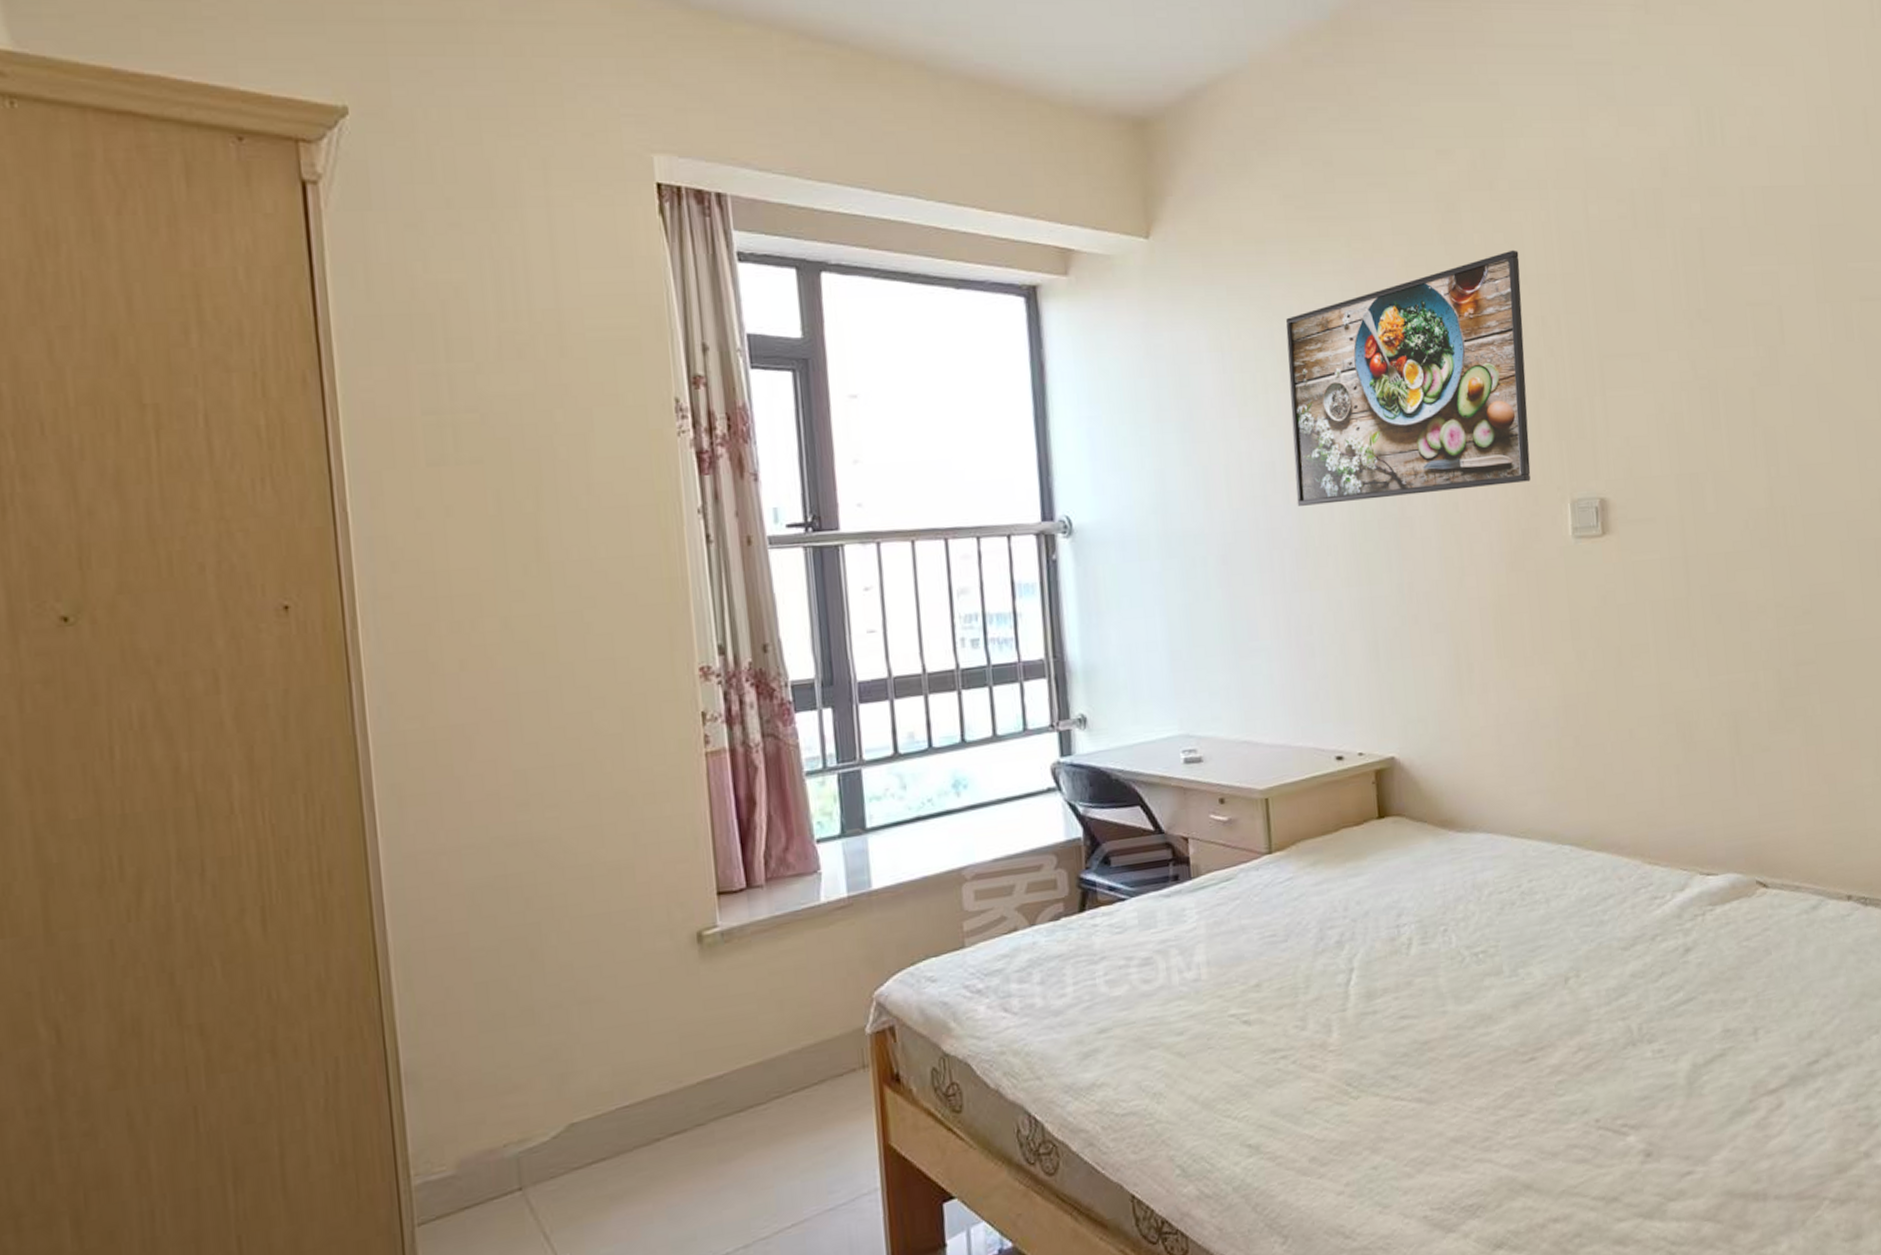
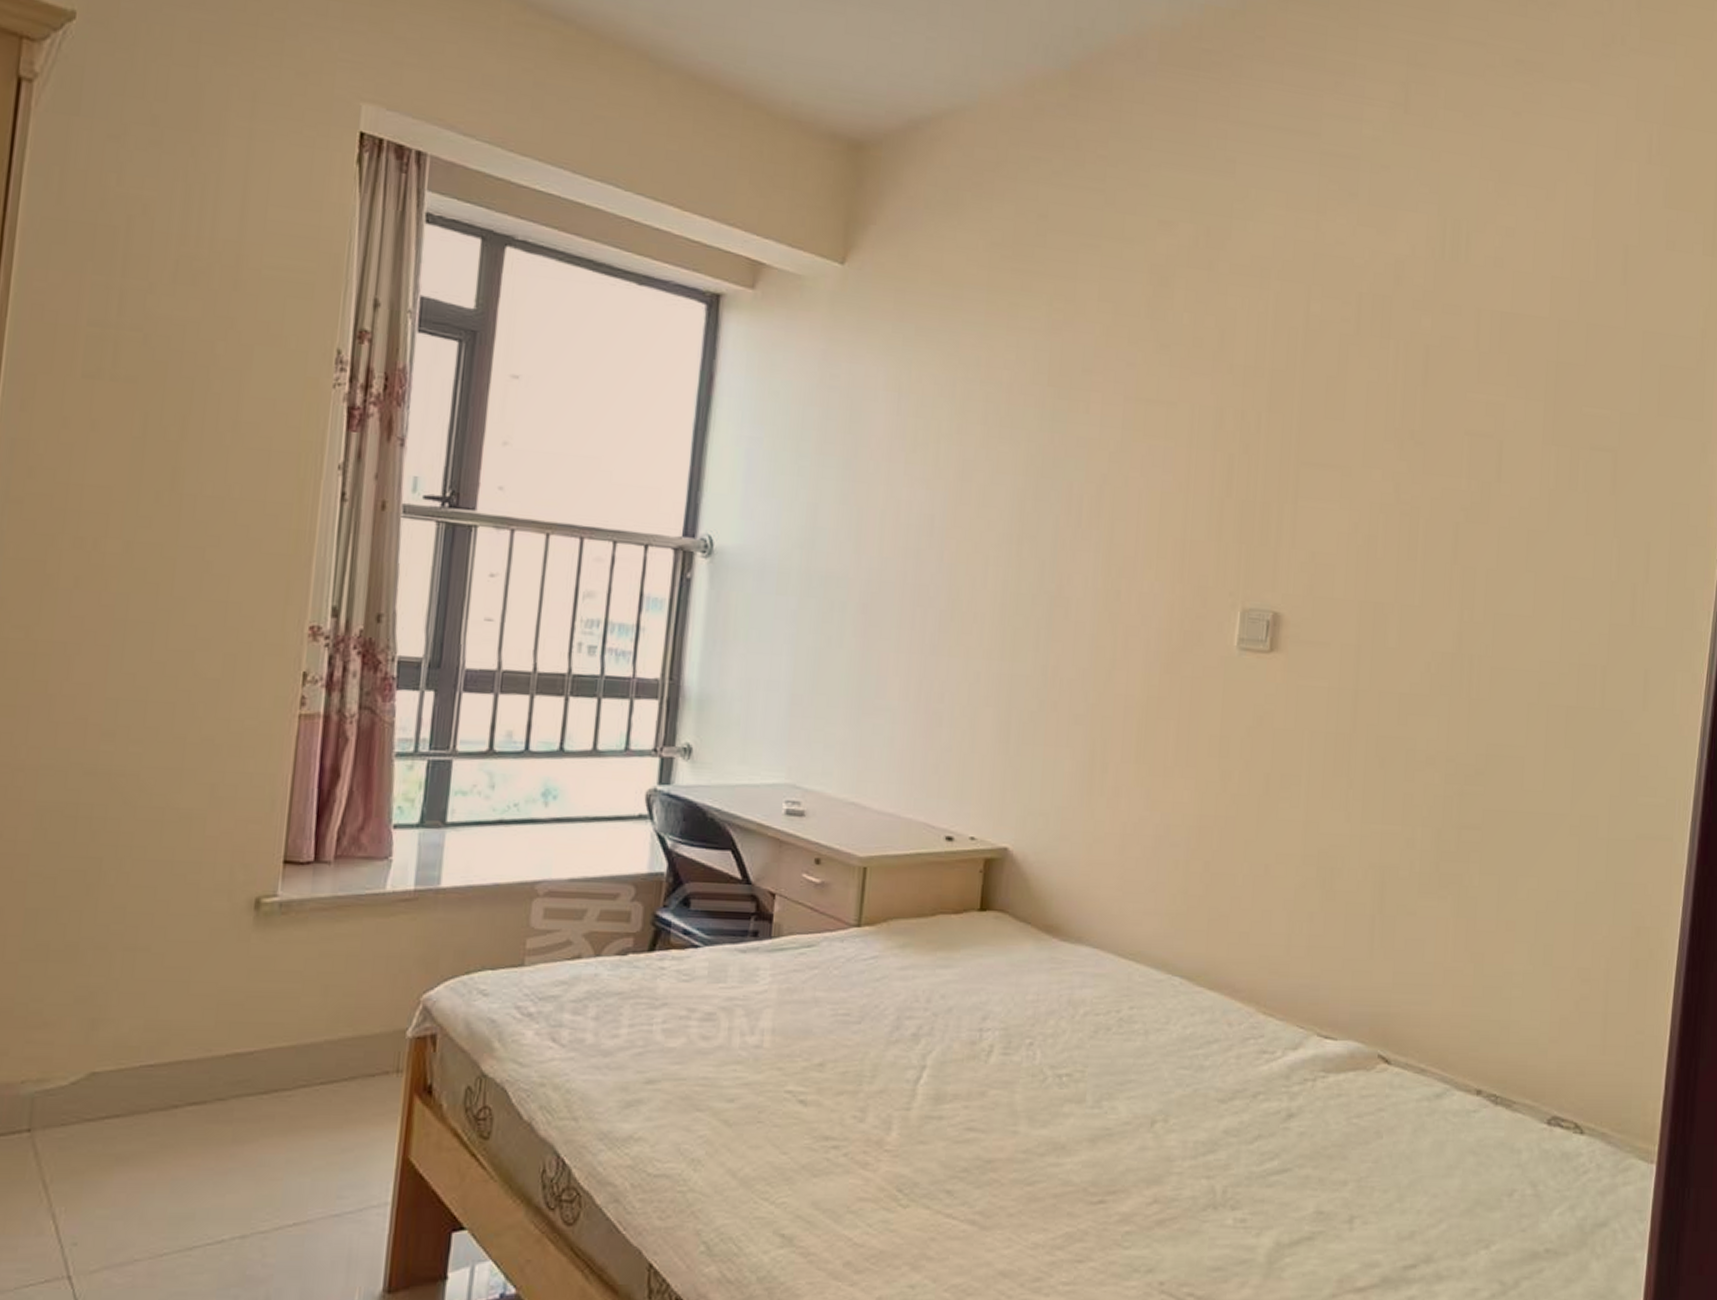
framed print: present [1286,250,1531,506] -> none [950,335,1229,581]

